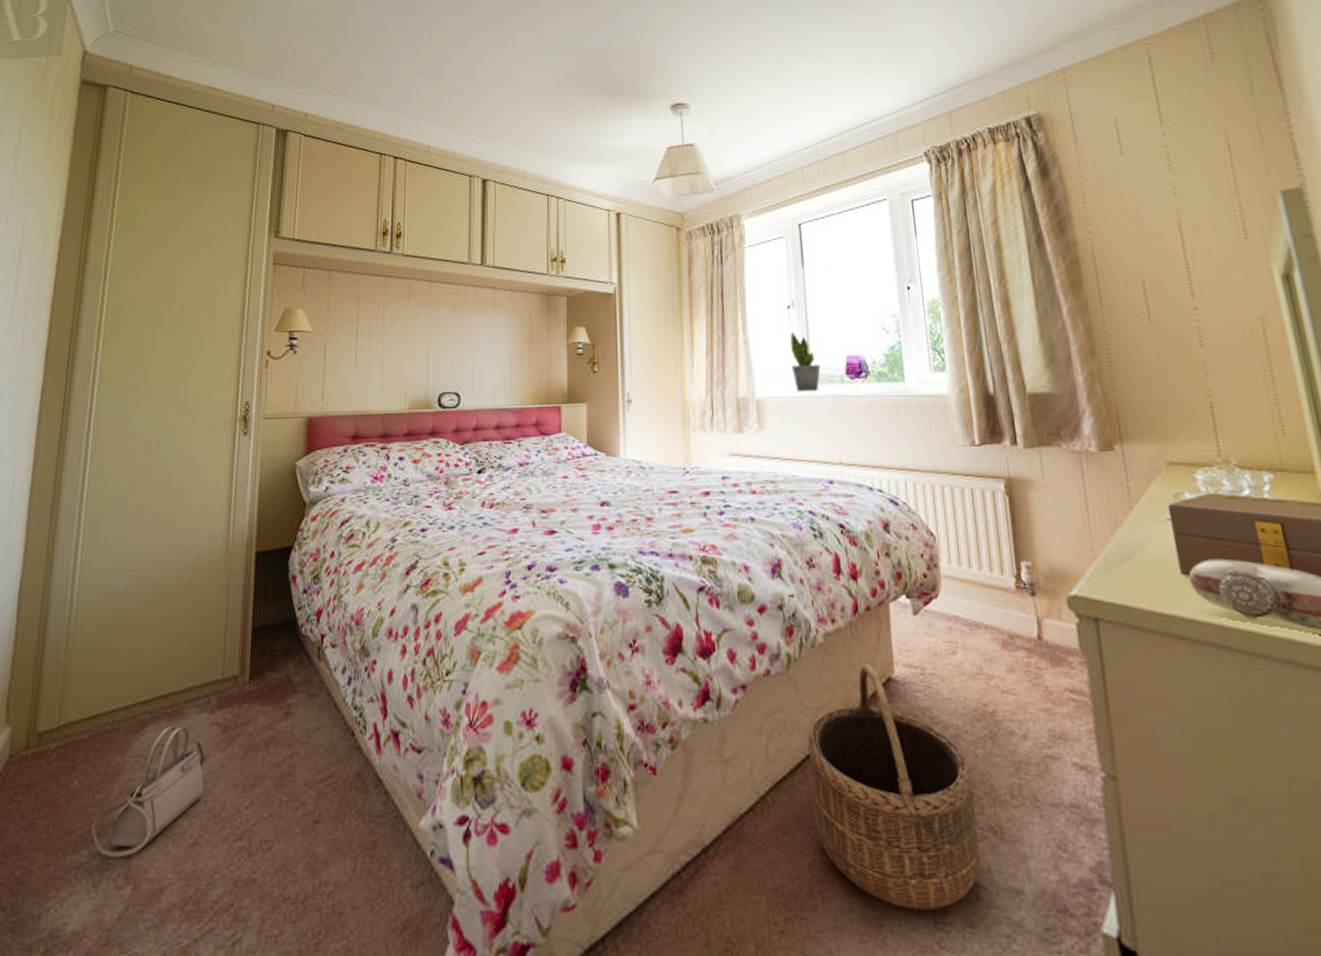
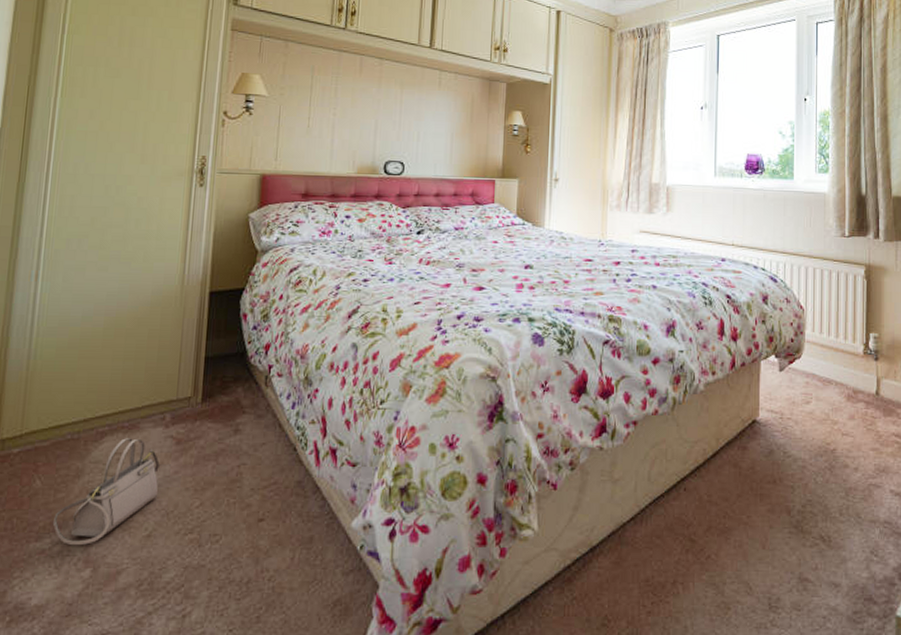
potted plant: present [790,332,821,393] -> none [699,130,725,183]
basket: present [807,664,981,910] -> none [682,408,812,597]

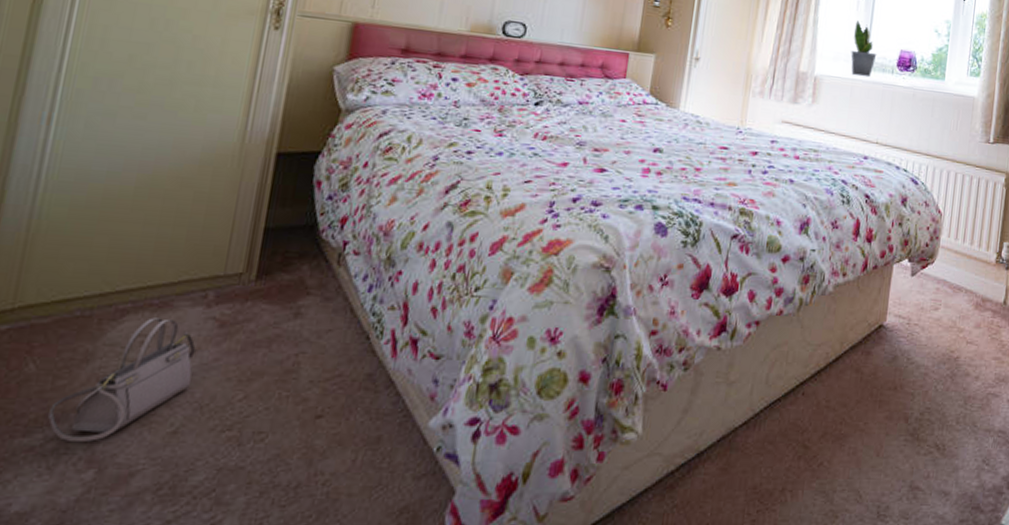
potted plant: none [699,130,725,183] -> present [850,20,877,78]

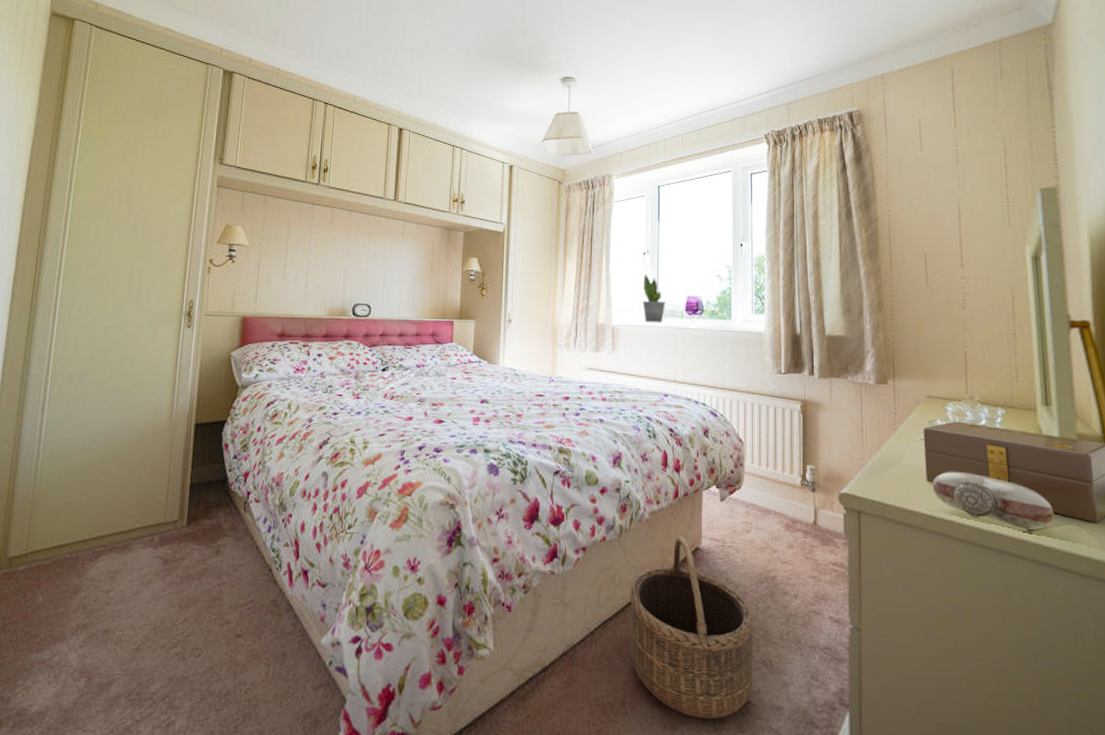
handbag: present [47,317,196,443] -> none [52,558,148,657]
basket: none [796,312,931,505] -> present [630,536,754,719]

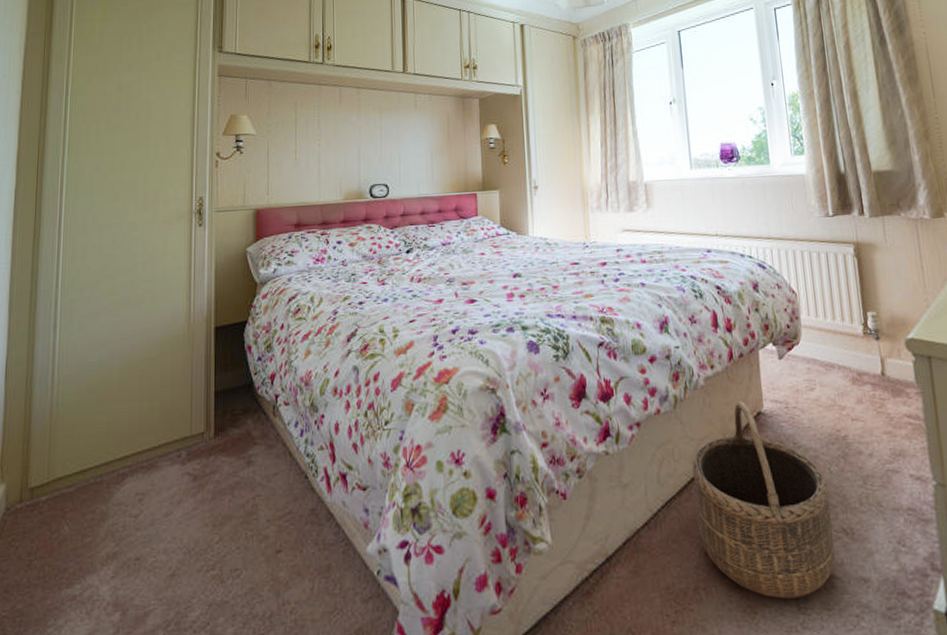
potted plant: present [642,274,666,323] -> none [672,124,699,176]

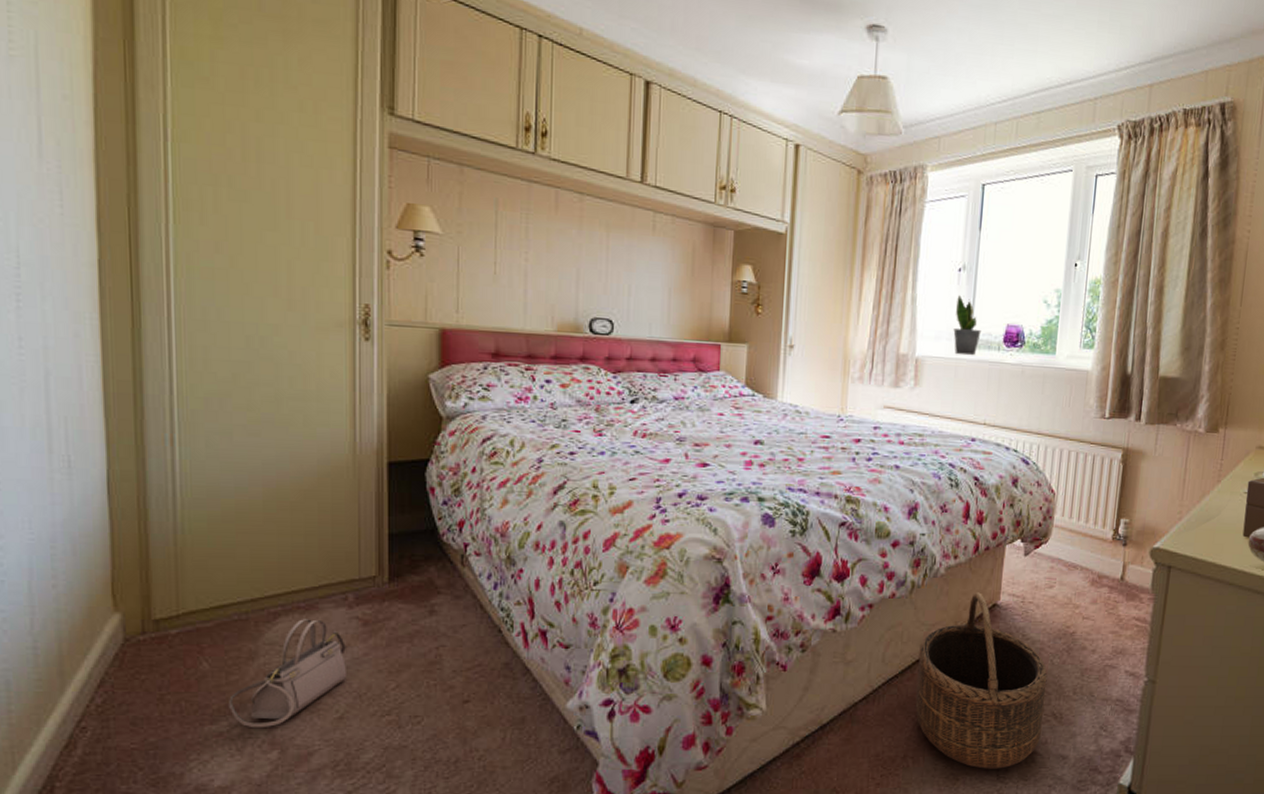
handbag: none [81,478,180,591] -> present [228,619,348,729]
potted plant: none [672,124,699,176] -> present [953,295,982,356]

